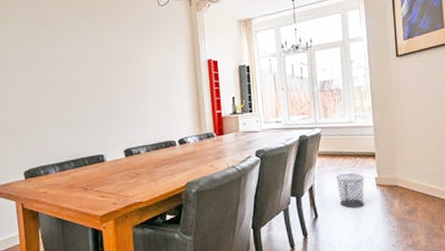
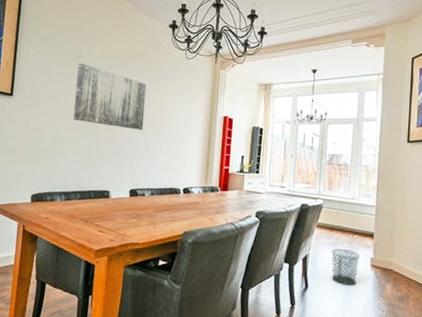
wall art: none [47,27,127,89] -> present [73,63,147,130]

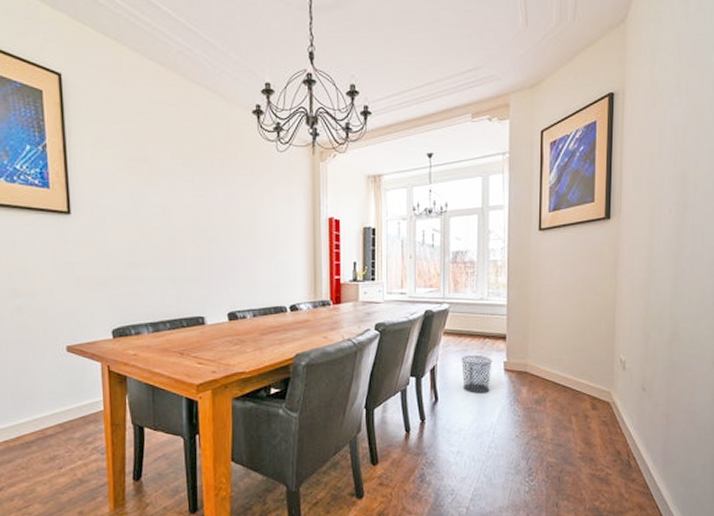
wall art: present [73,63,147,130] -> none [146,167,235,242]

